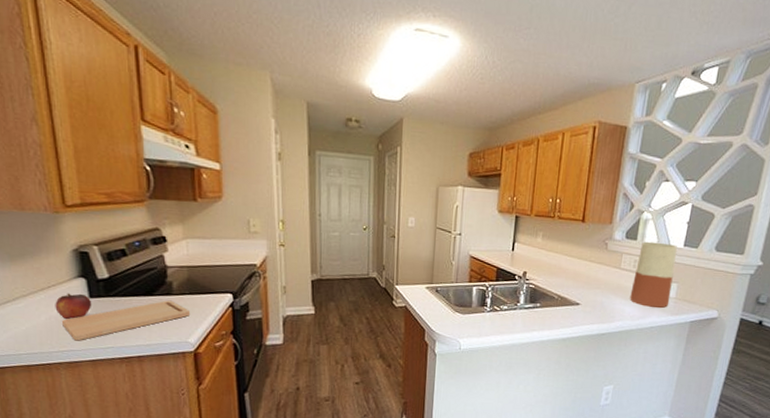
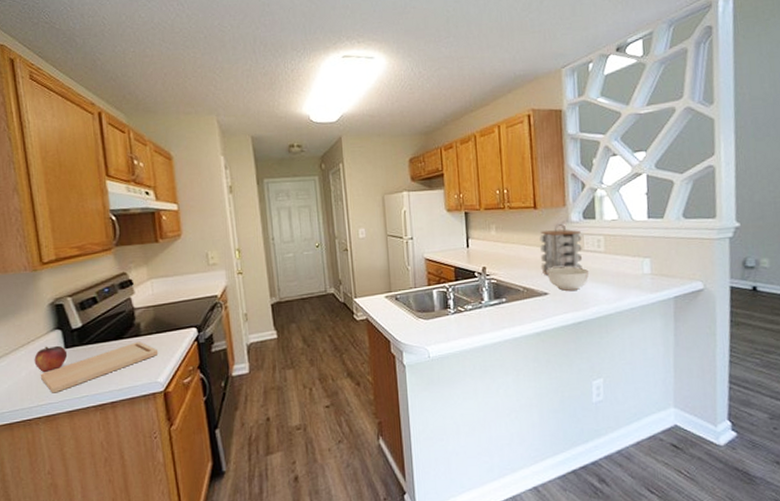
spice rack: none [577,239,621,288] -> present [540,223,583,276]
bowl: none [582,280,621,305] -> present [547,266,590,292]
vase: present [630,241,677,308] -> none [600,218,646,287]

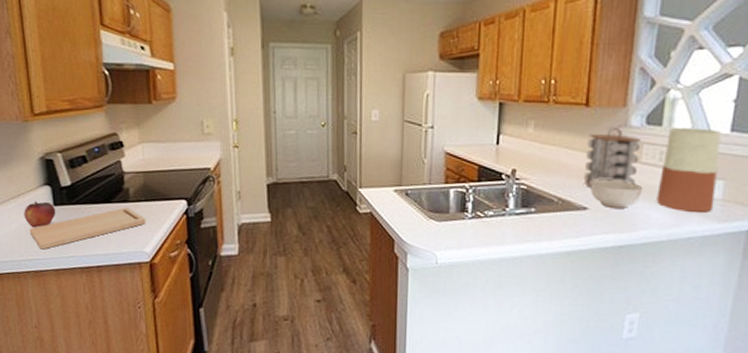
vase: none [600,218,646,287] -> present [656,127,721,213]

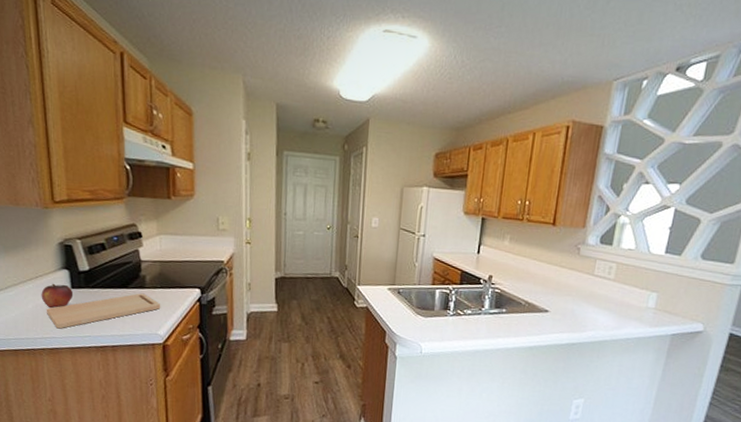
spice rack: present [583,127,640,188] -> none [547,244,595,294]
bowl: present [590,178,644,210] -> none [552,286,594,313]
vase: present [656,127,721,213] -> none [604,247,658,319]

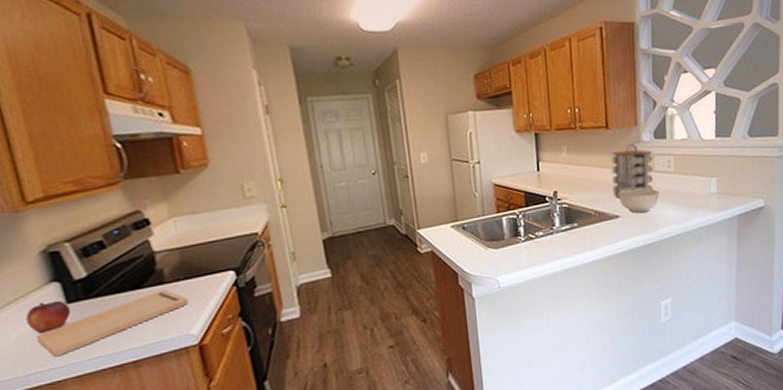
spice rack: none [547,244,595,294] -> present [611,143,654,198]
bowl: none [552,286,594,313] -> present [619,188,660,214]

